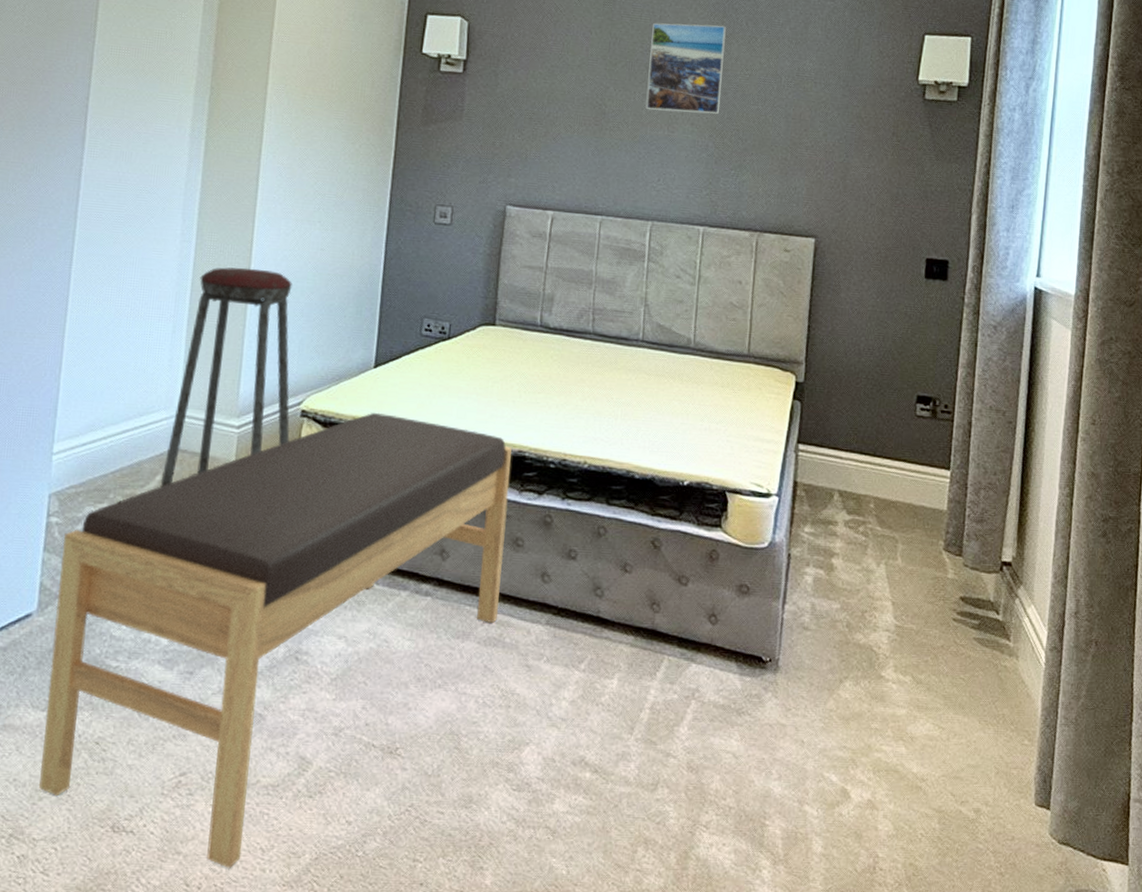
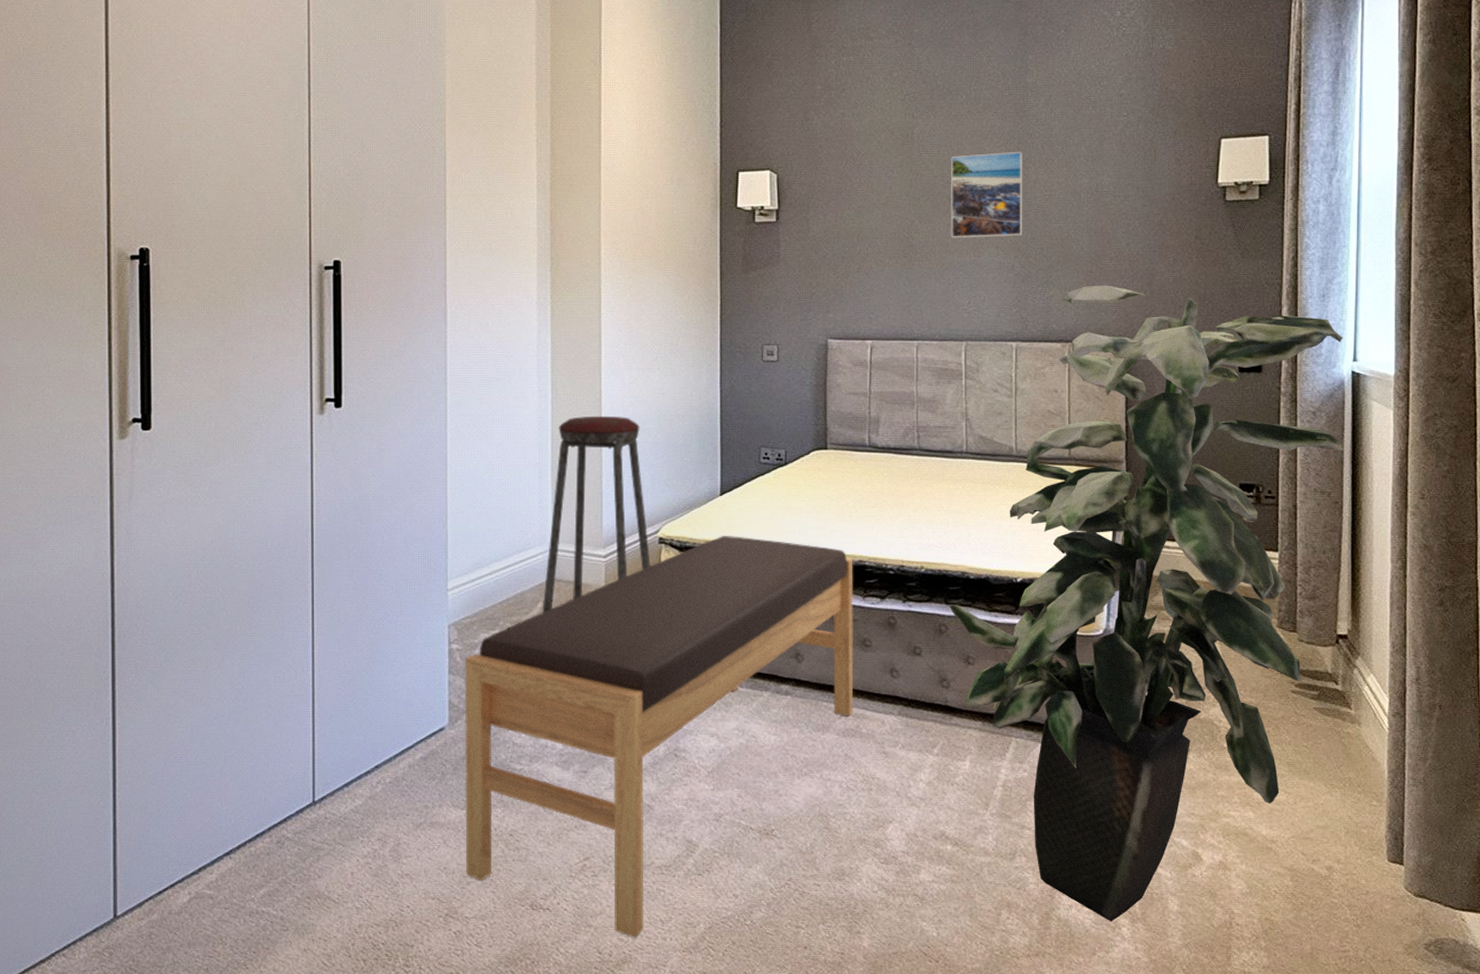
indoor plant: none [609,174,1029,863] -> present [948,285,1344,922]

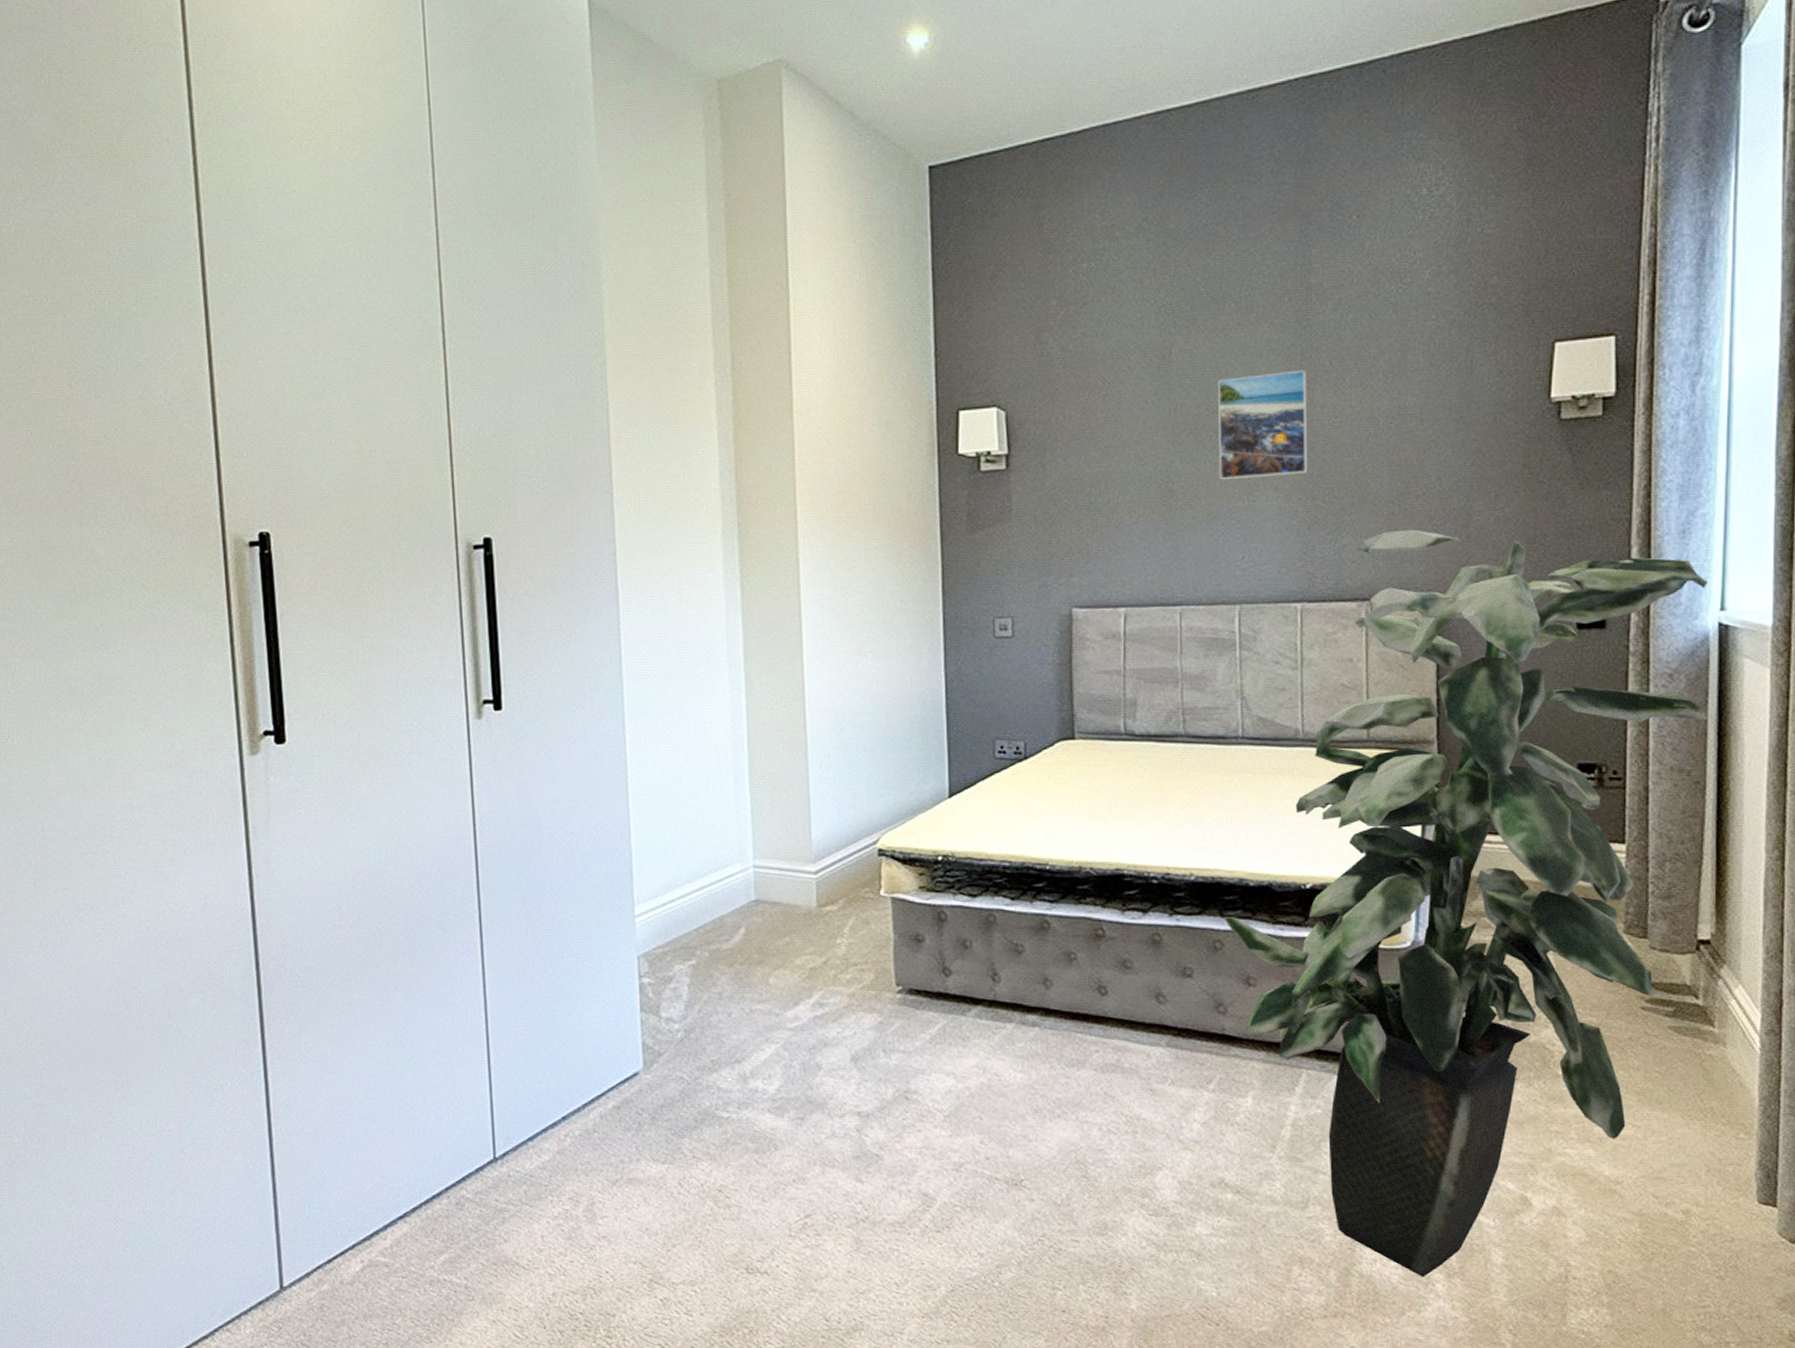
bench: present [464,535,854,938] -> none [659,843,1113,1303]
music stool: present [542,415,651,613] -> none [745,708,870,940]

